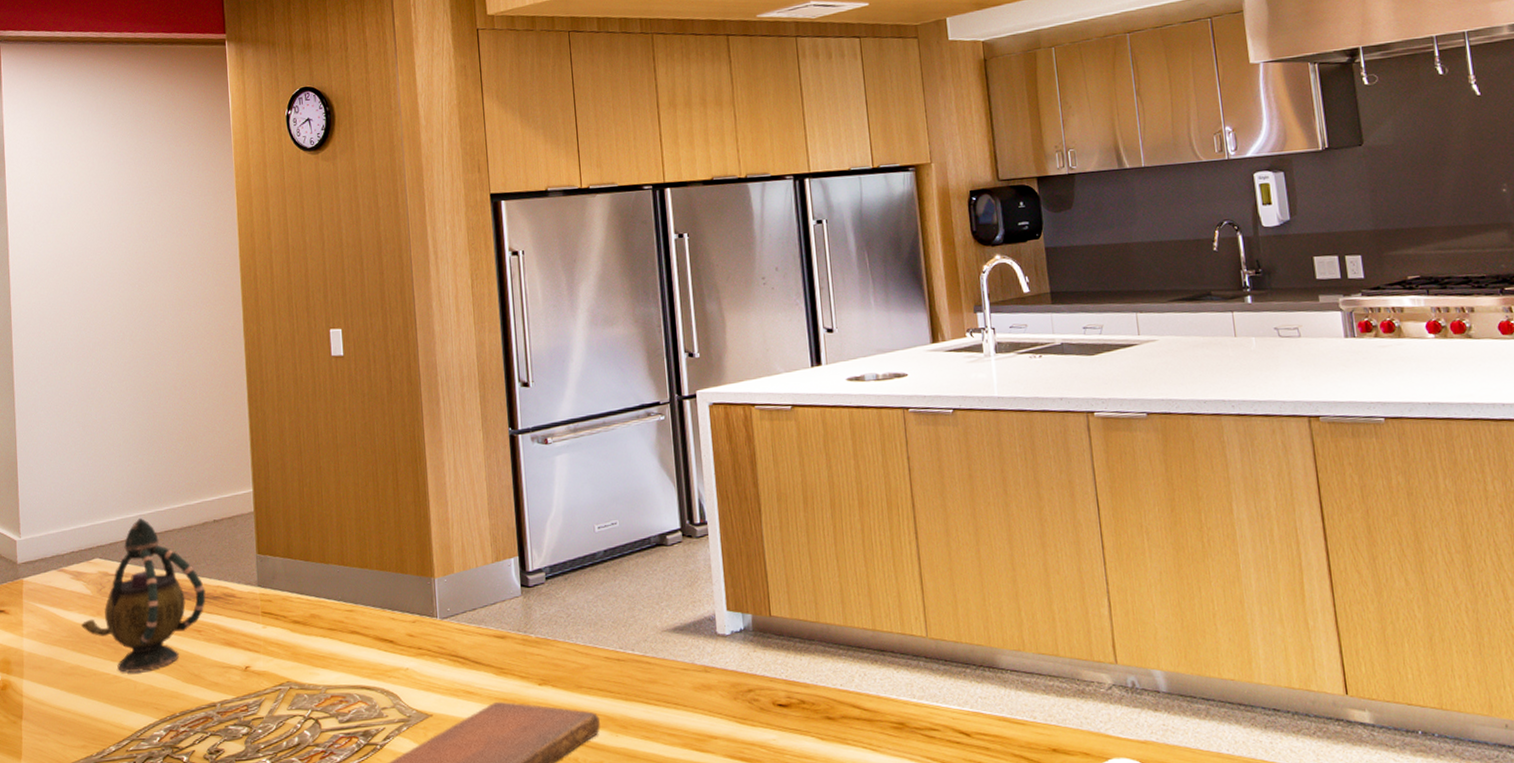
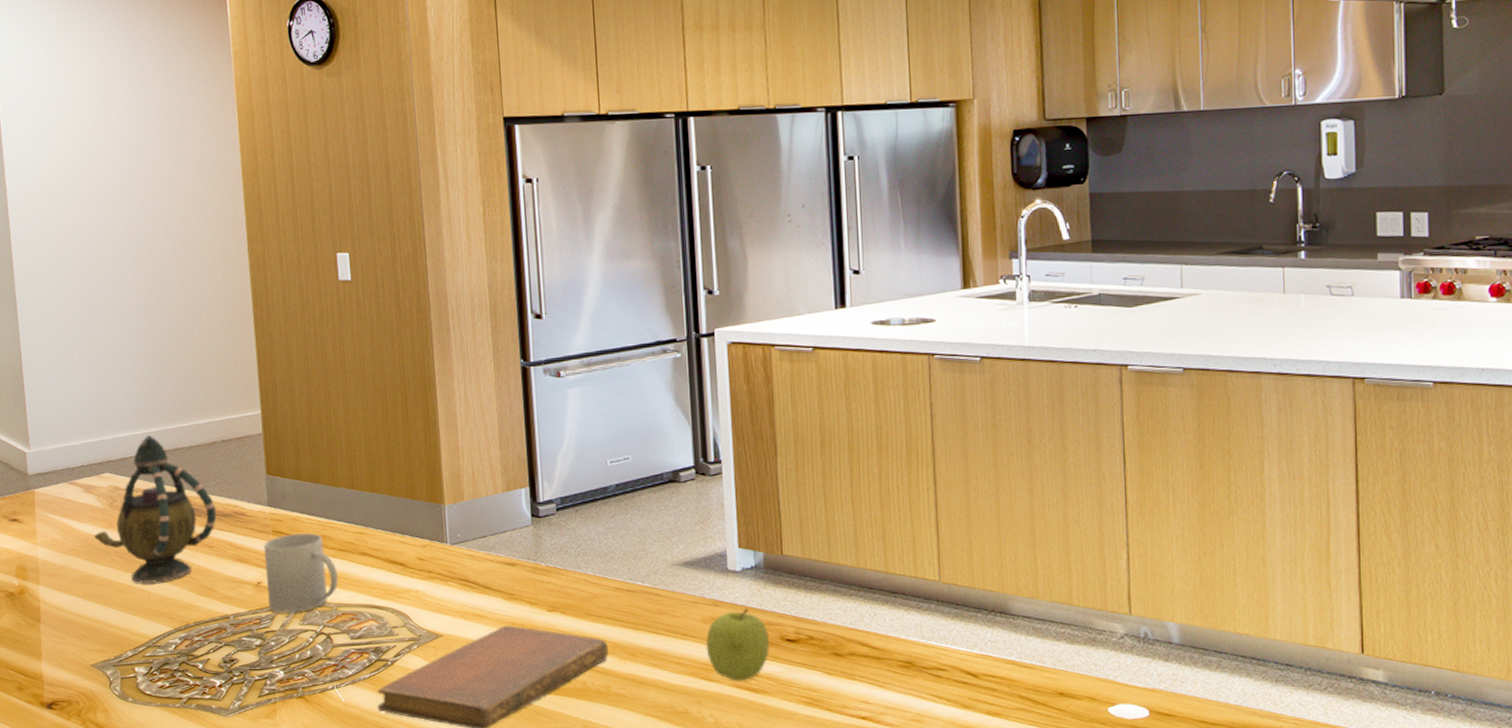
mug: none [252,613,328,698] -> present [263,533,339,613]
fruit: none [697,674,762,751] -> present [706,609,770,681]

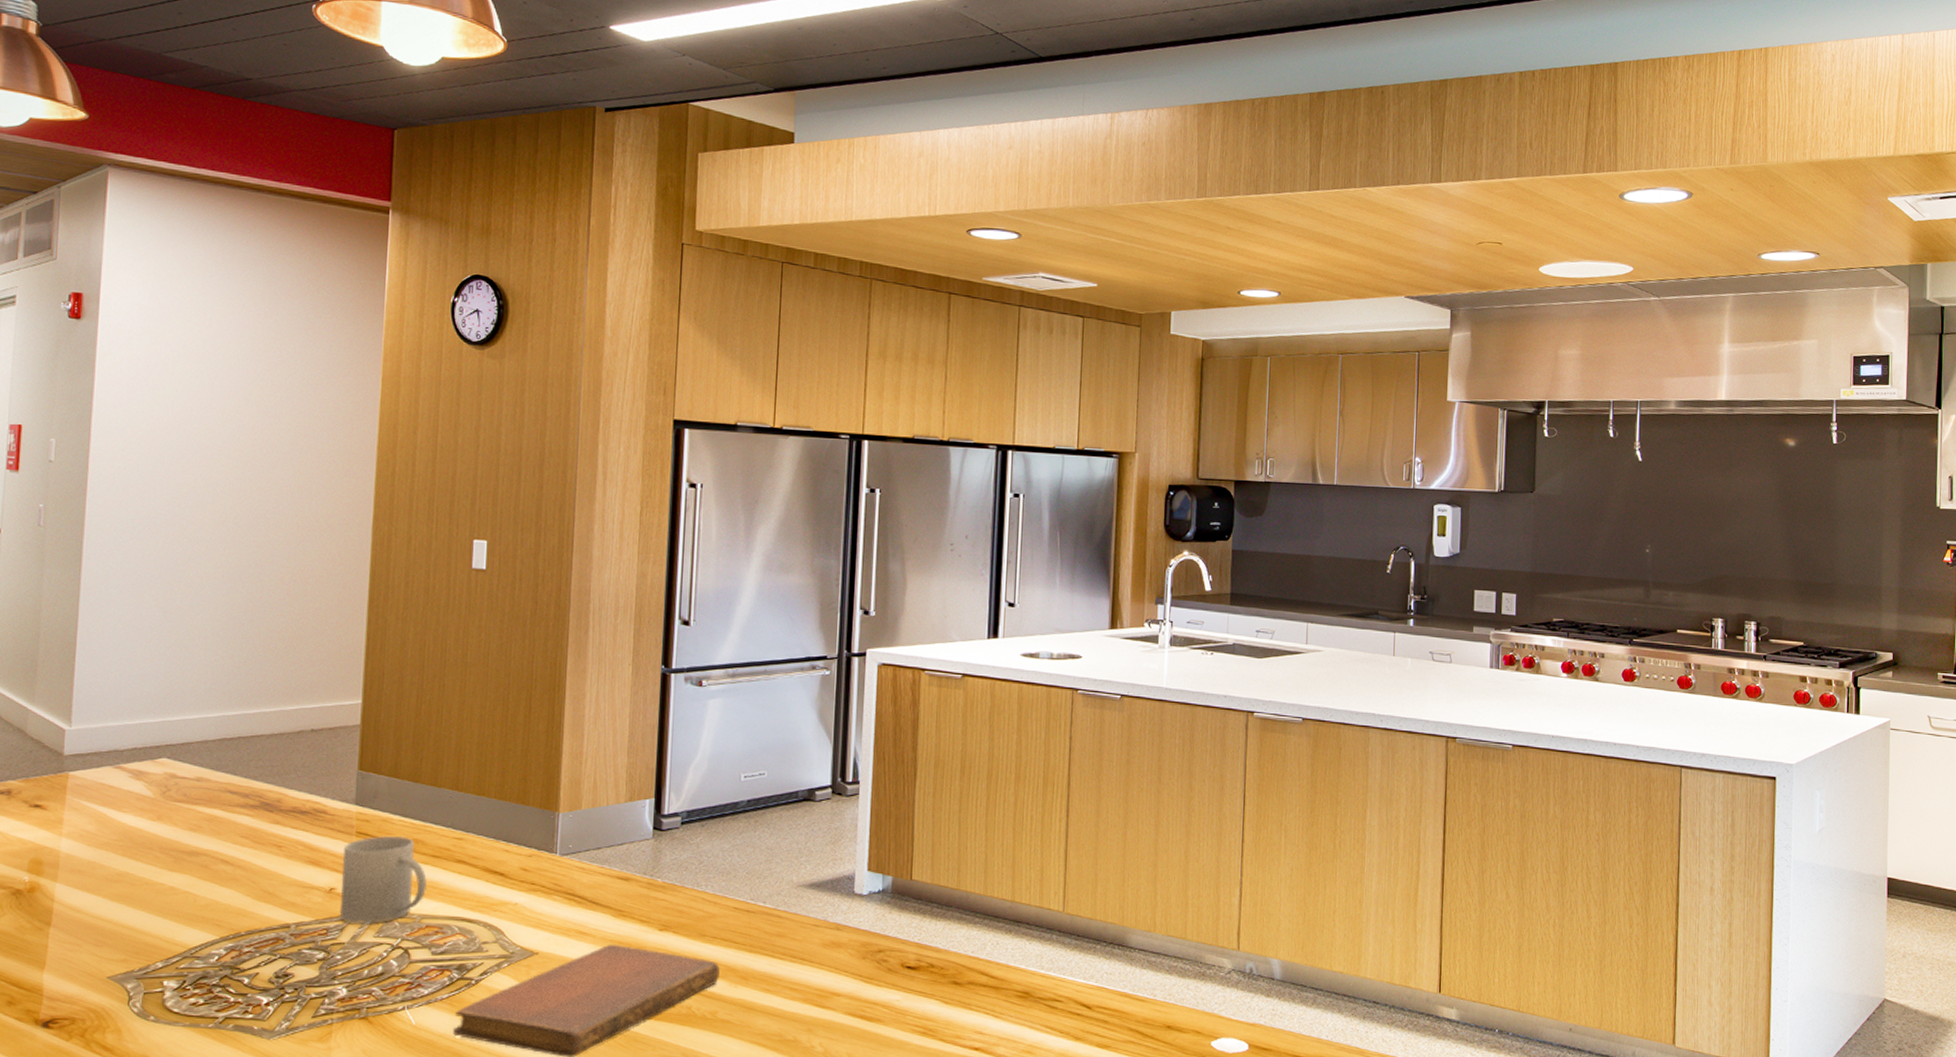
teapot: present [93,435,217,584] -> none [135,719,293,886]
fruit: present [706,609,770,681] -> none [823,934,889,1009]

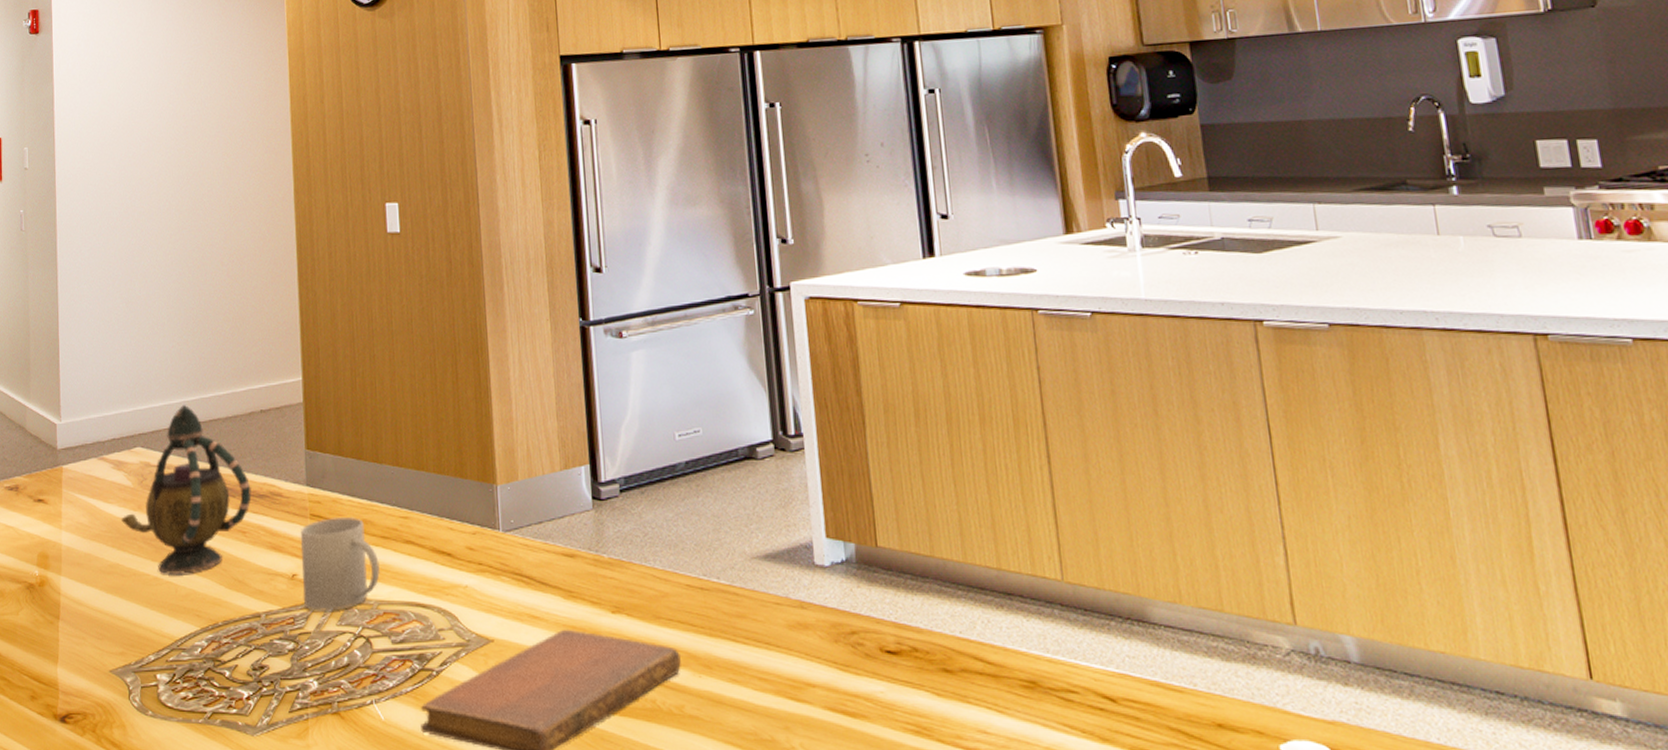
teapot: none [135,719,293,886] -> present [120,405,252,576]

